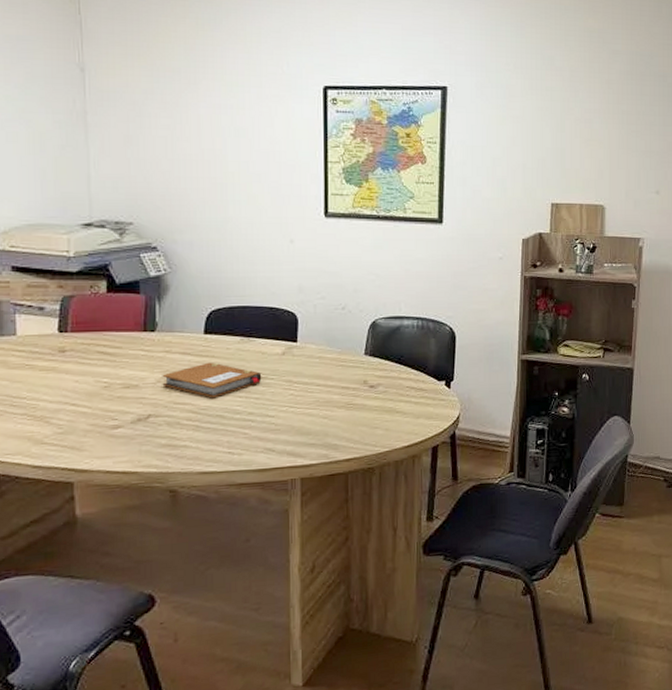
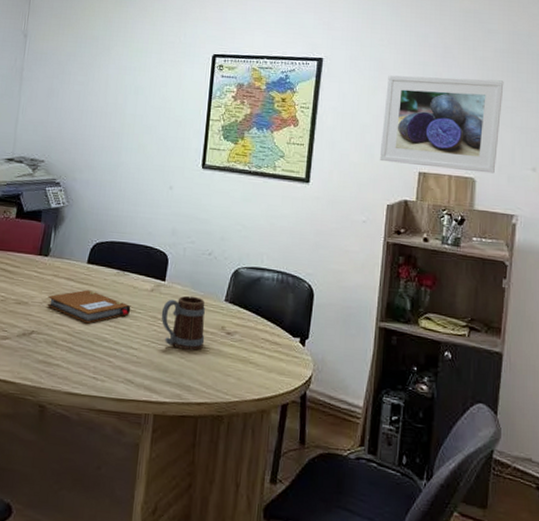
mug: none [297,354,347,409] -> present [161,295,205,350]
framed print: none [512,102,629,199] -> present [379,75,504,174]

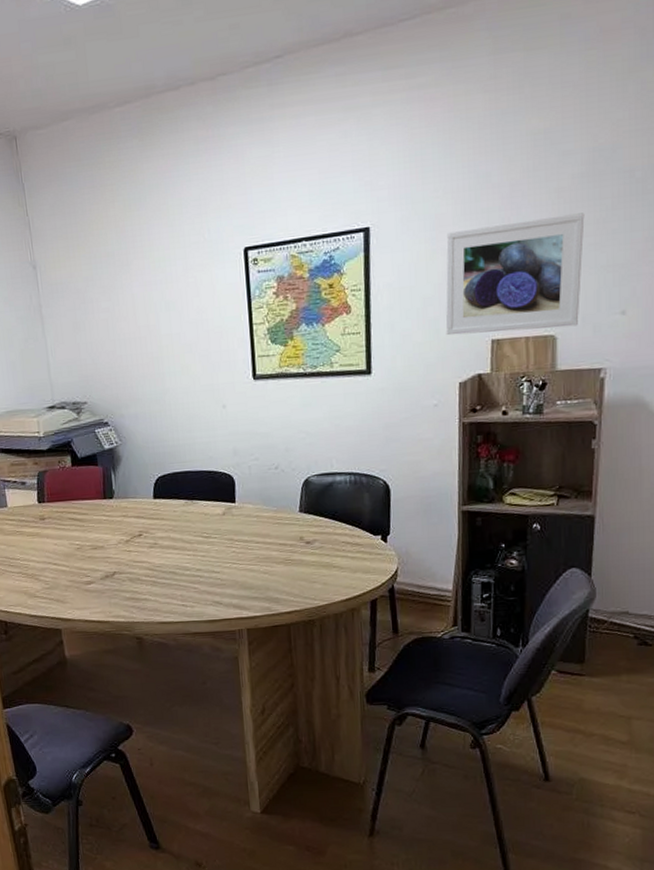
notebook: present [47,290,131,324] -> none [122,524,207,557]
mug: present [161,295,205,350] -> none [237,512,285,565]

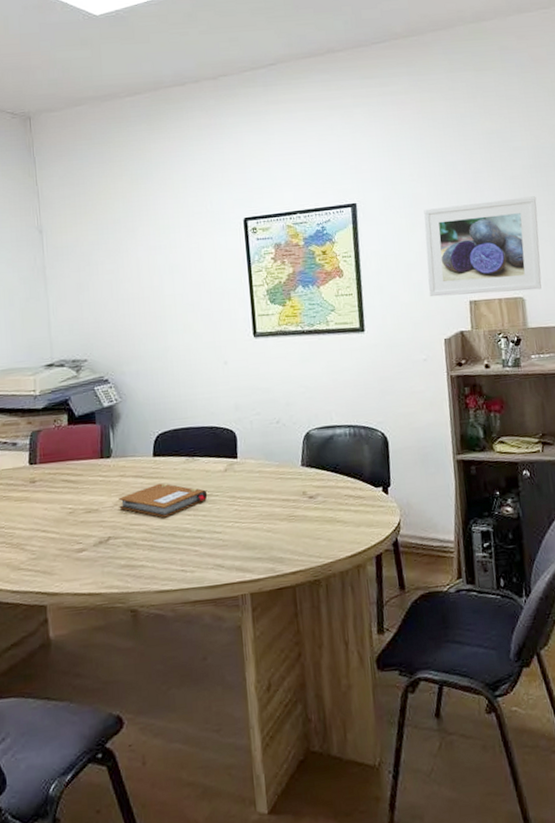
notebook: none [122,524,207,557] -> present [118,483,208,518]

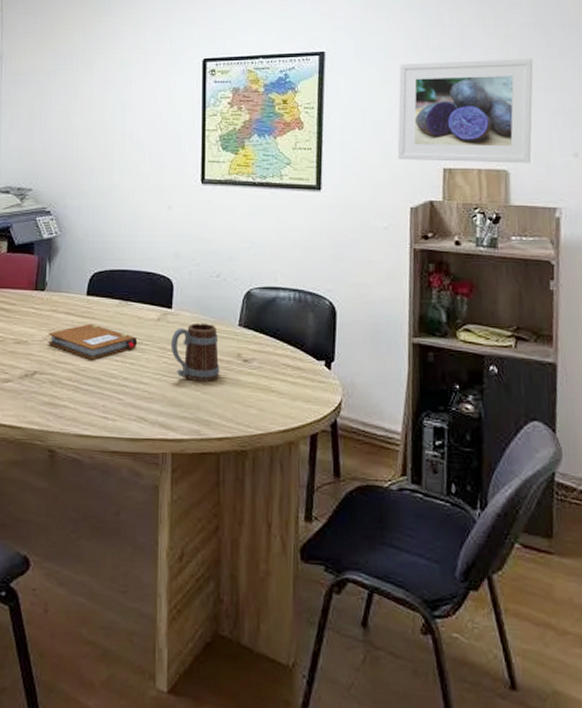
mug: none [239,467,289,523] -> present [170,322,220,381]

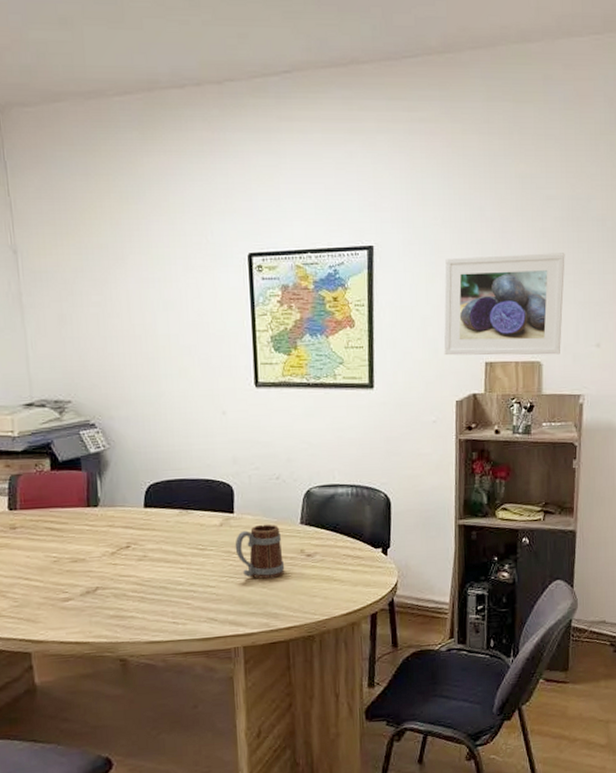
notebook: present [48,323,138,360] -> none [107,535,202,570]

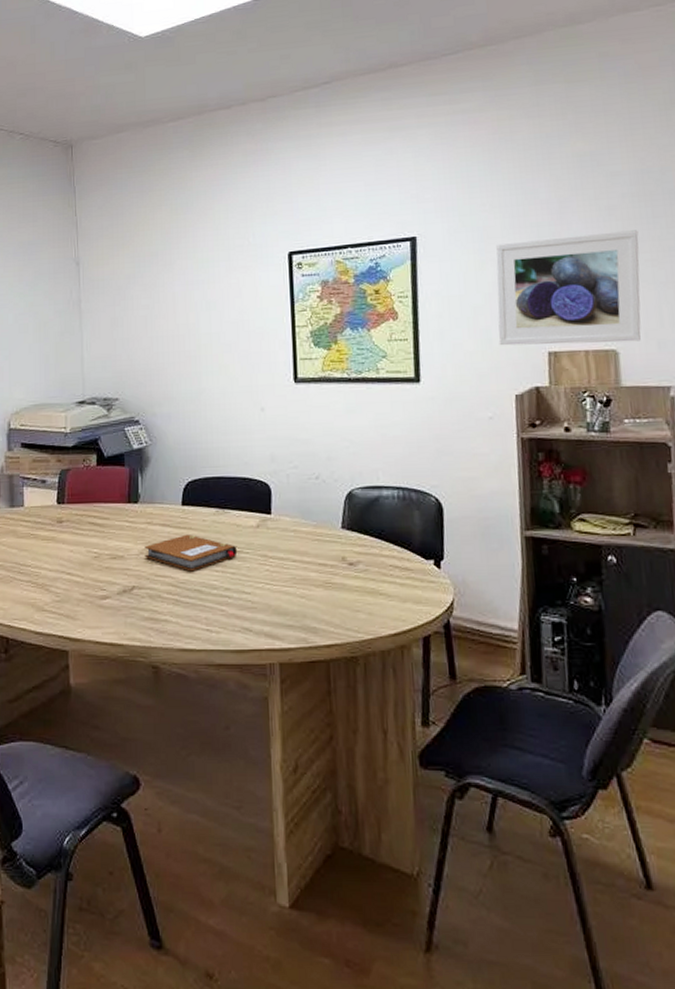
notebook: none [107,535,202,570] -> present [144,534,238,572]
mug: present [235,524,285,579] -> none [272,527,325,588]

